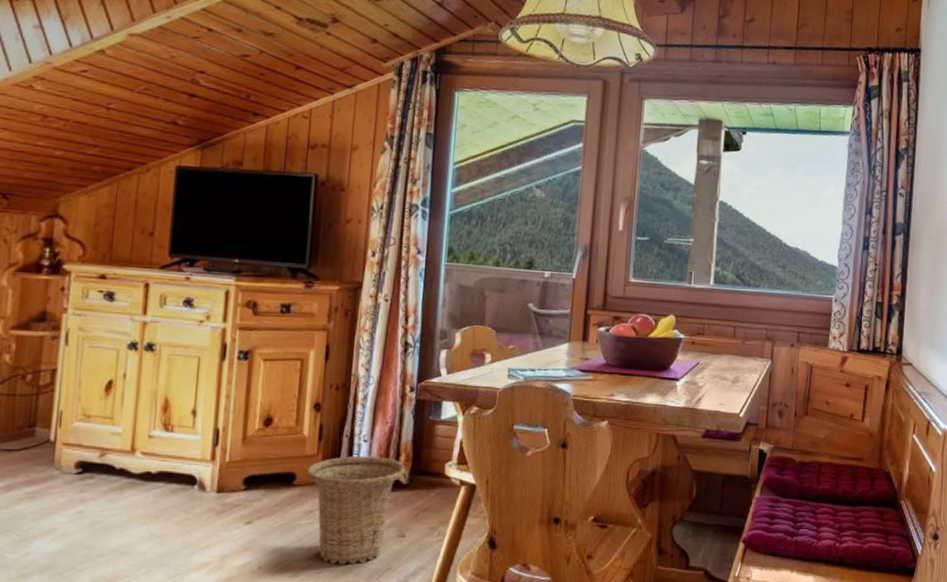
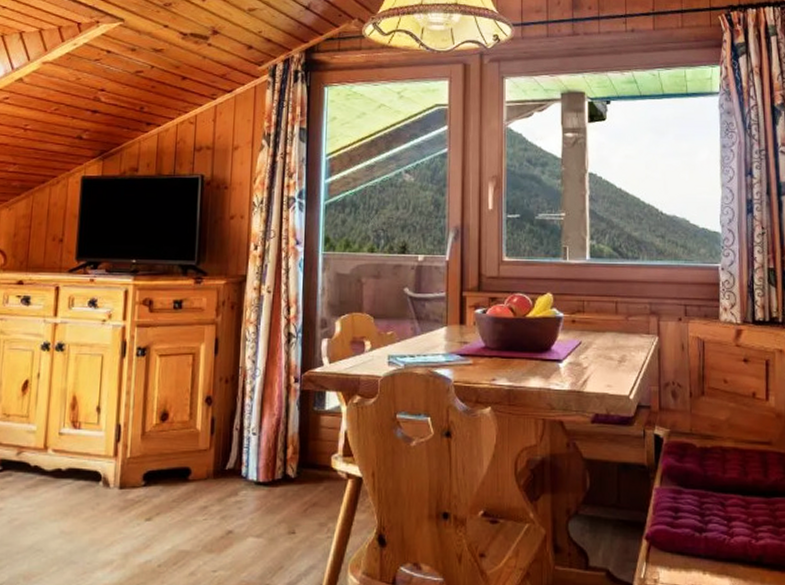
basket: present [306,456,405,565] -> none [200,450,293,563]

